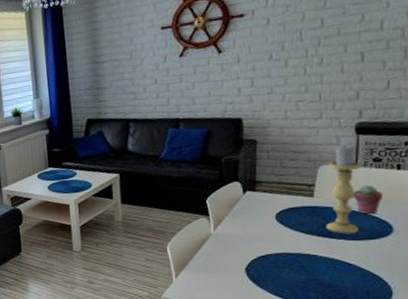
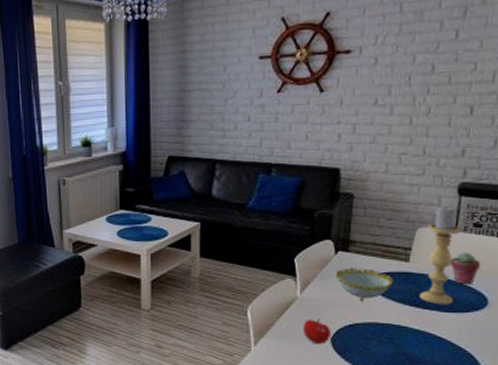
apple: none [218,252,245,275] -> present [302,319,331,345]
decorative bowl: none [245,204,300,235] -> present [335,267,393,302]

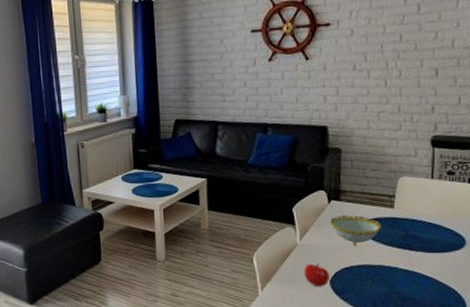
candle holder: present [419,205,461,305] -> none [405,156,436,247]
potted succulent: present [450,253,482,284] -> none [430,198,457,226]

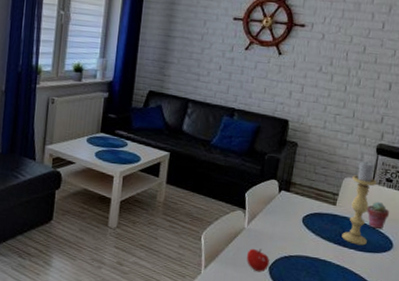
decorative bowl: present [330,214,381,246] -> none [277,205,323,237]
candle holder: none [405,156,436,247] -> present [341,161,377,246]
potted succulent: none [430,198,457,226] -> present [367,202,390,229]

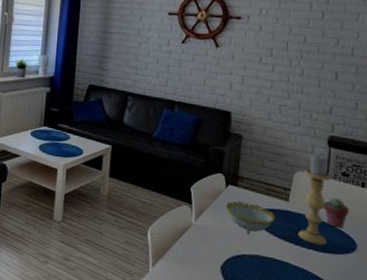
apple: present [246,248,270,273] -> none [195,246,221,272]
decorative bowl: none [277,205,323,237] -> present [226,200,275,235]

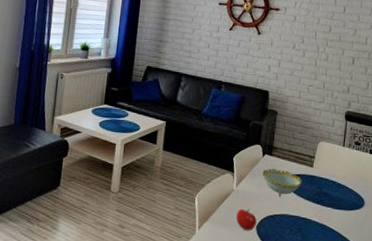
apple: none [195,246,221,272] -> present [236,208,257,231]
candle holder: present [298,154,331,246] -> none [319,127,347,204]
potted succulent: present [323,198,350,227] -> none [340,163,360,188]

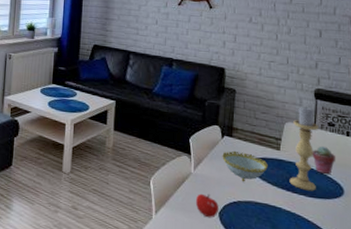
candle holder: none [319,127,347,204] -> present [289,106,318,191]
potted succulent: none [340,163,360,188] -> present [312,146,336,174]

